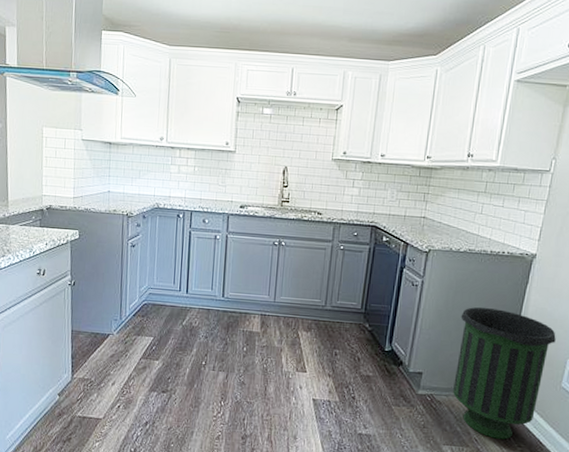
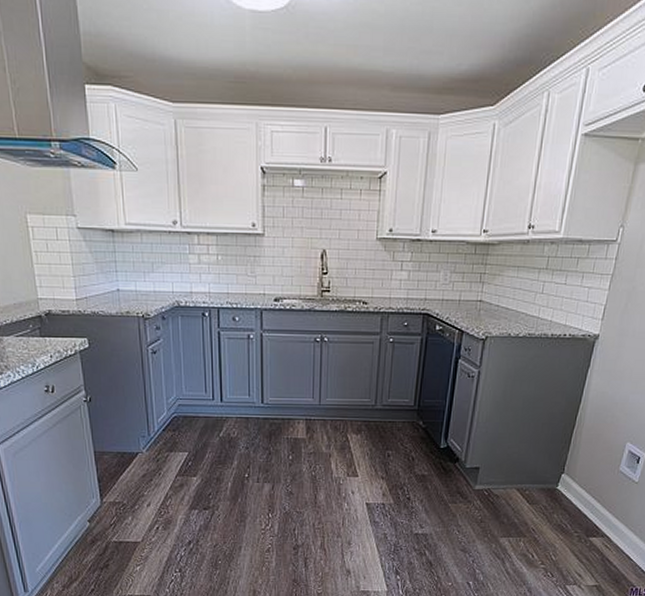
trash can: present [453,307,556,440] -> none [511,395,616,527]

